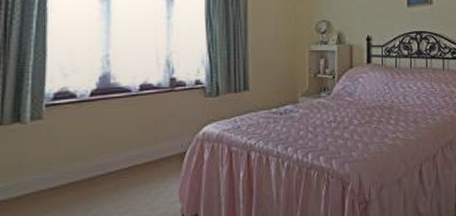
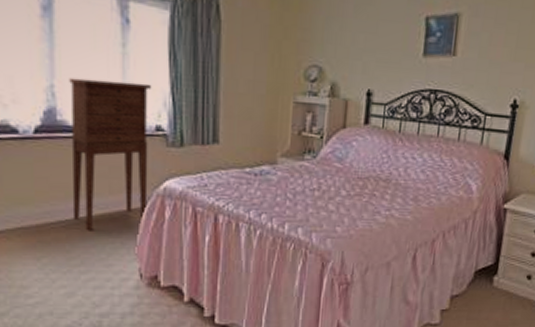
cabinet: none [121,46,192,179] -> present [69,78,152,231]

